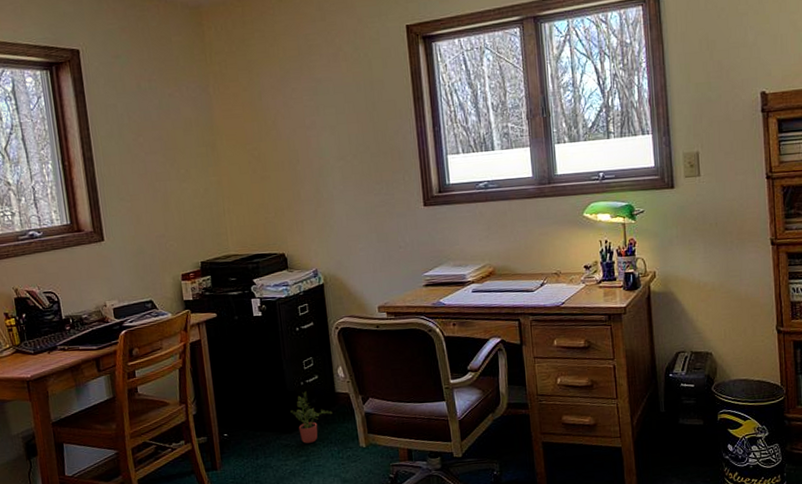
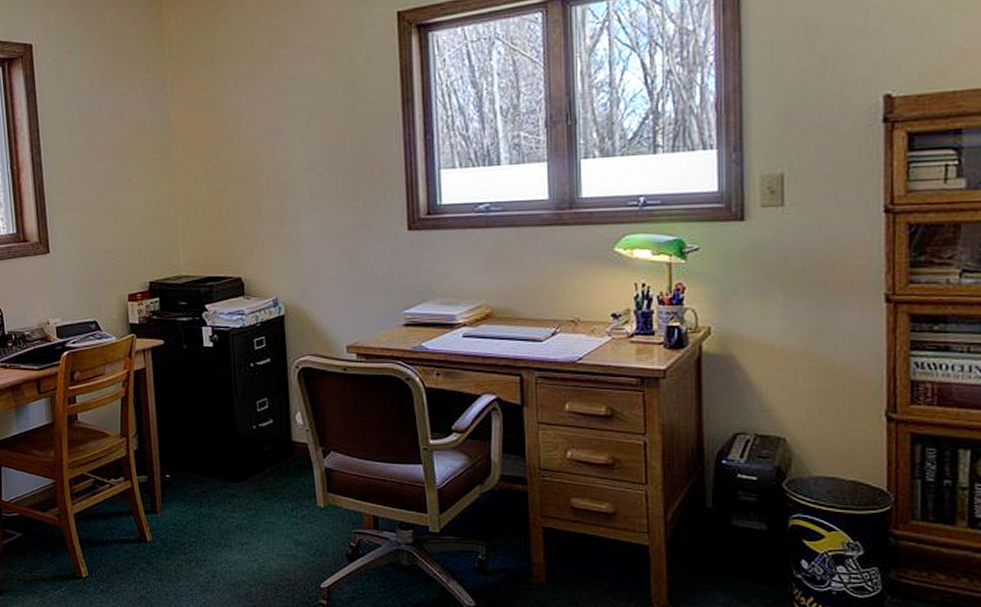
potted plant: present [290,391,332,444] -> none [240,436,287,496]

